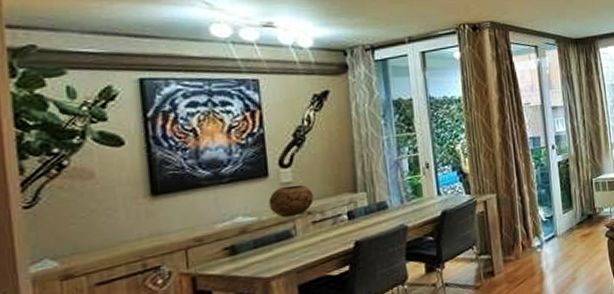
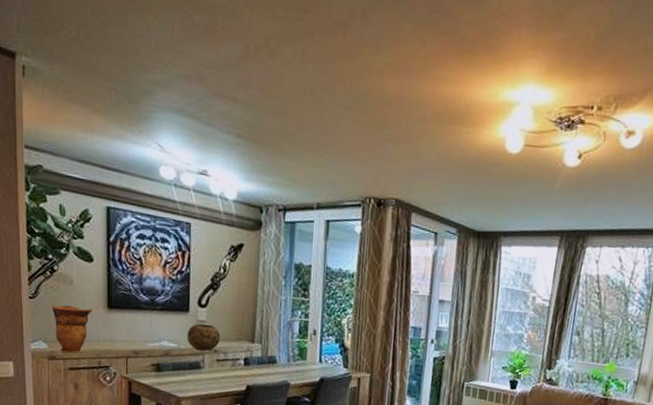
decorative vase: none [61,201,129,266] -> present [51,304,93,354]

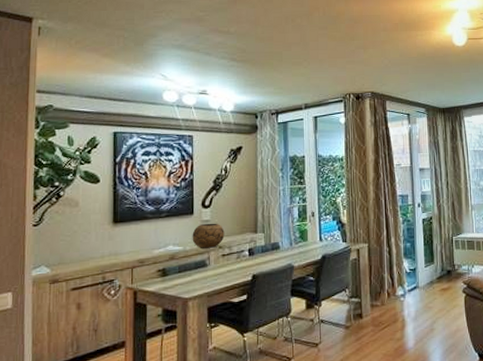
decorative vase: present [51,304,93,354] -> none [55,226,98,274]

